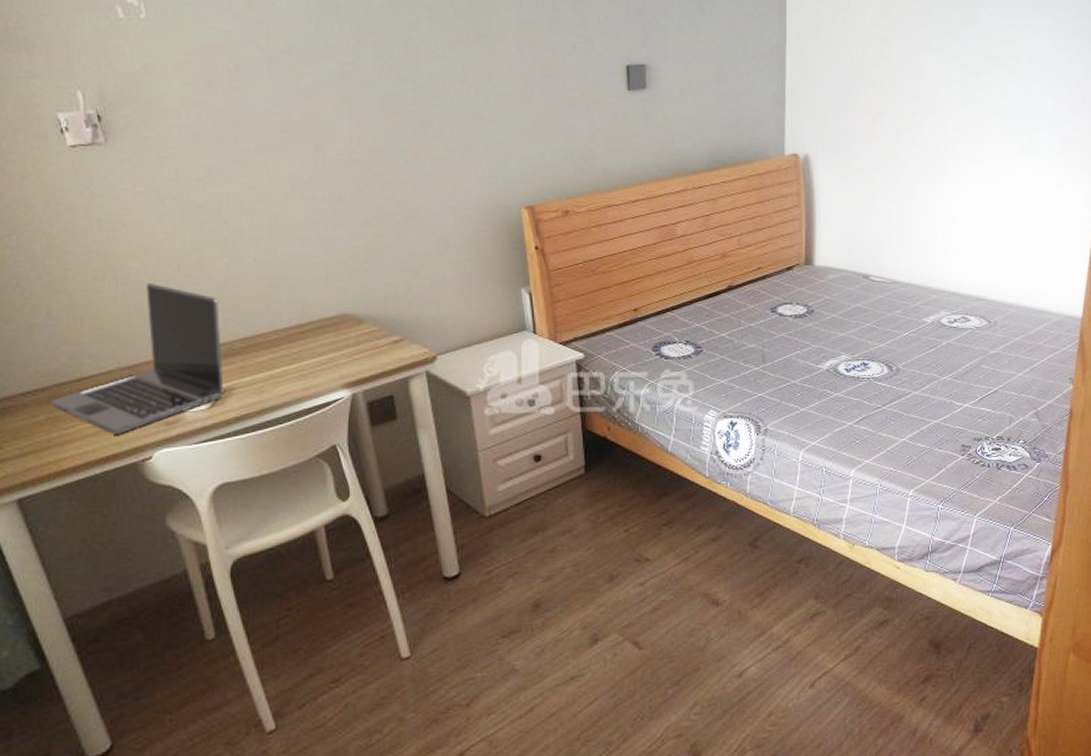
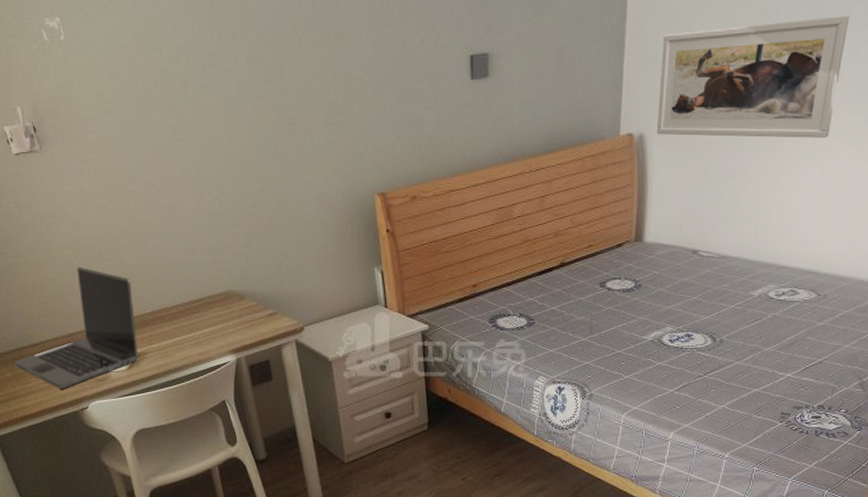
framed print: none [822,51,997,166] -> present [657,15,849,138]

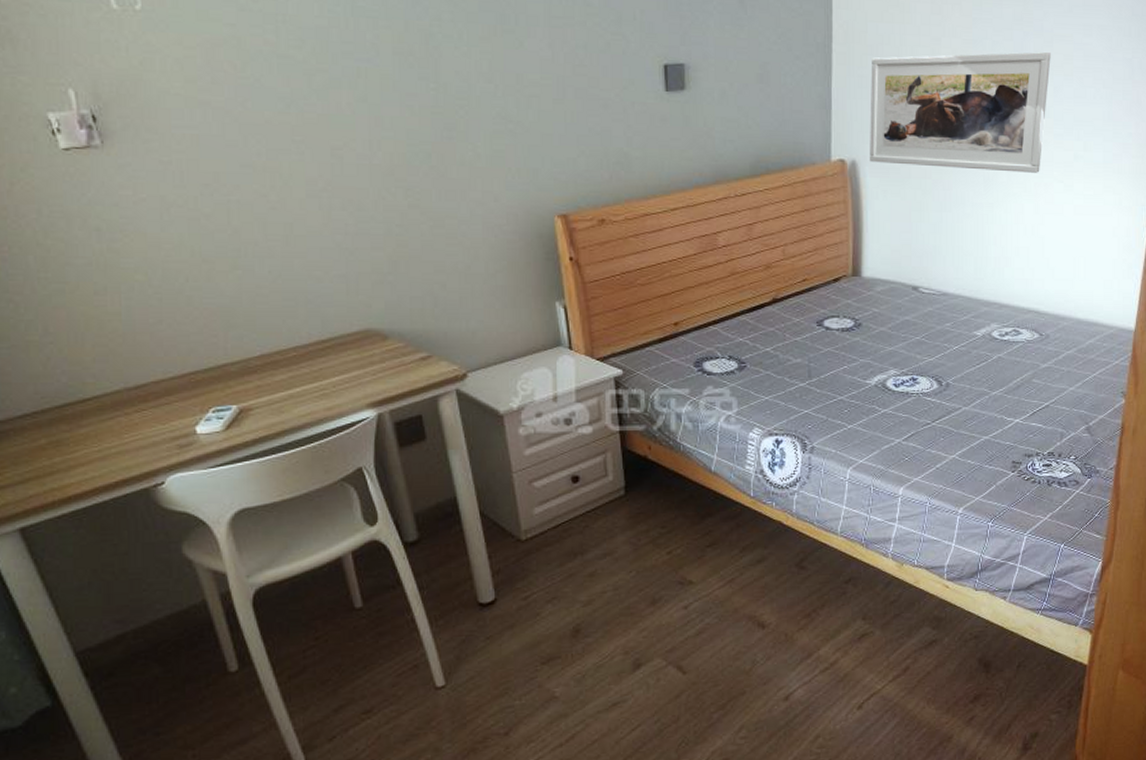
laptop: present [14,266,138,389] -> none [52,296,240,460]

